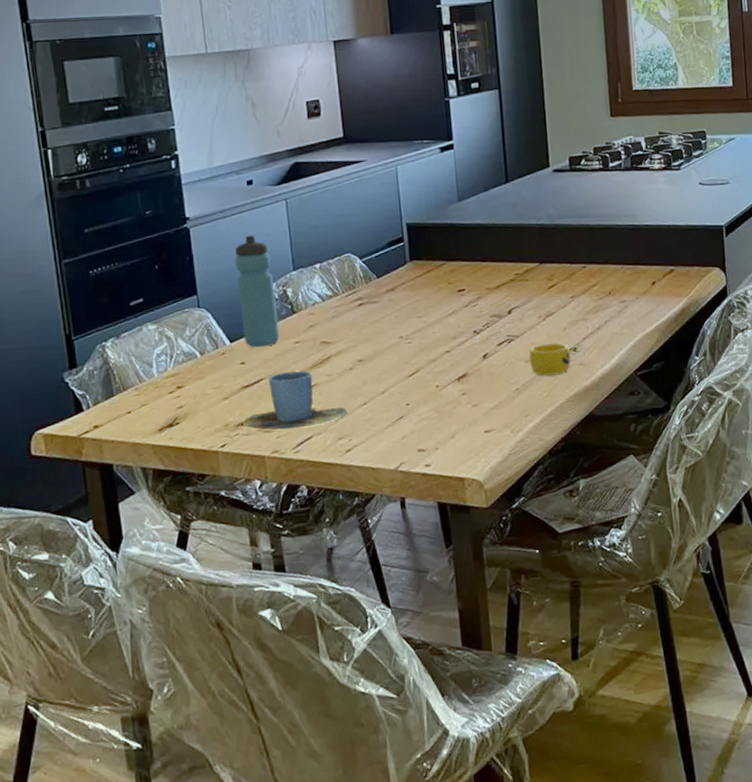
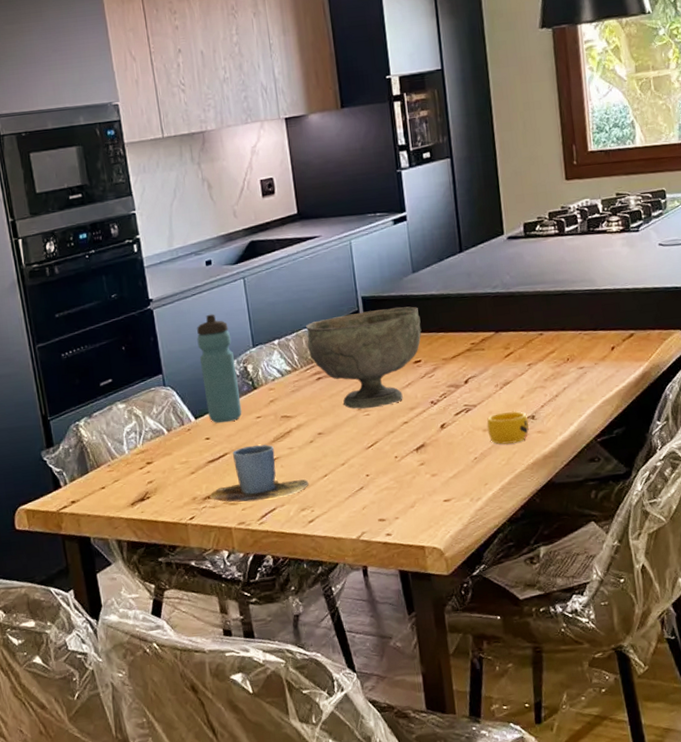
decorative bowl: none [349,235,466,337] -> present [306,306,422,409]

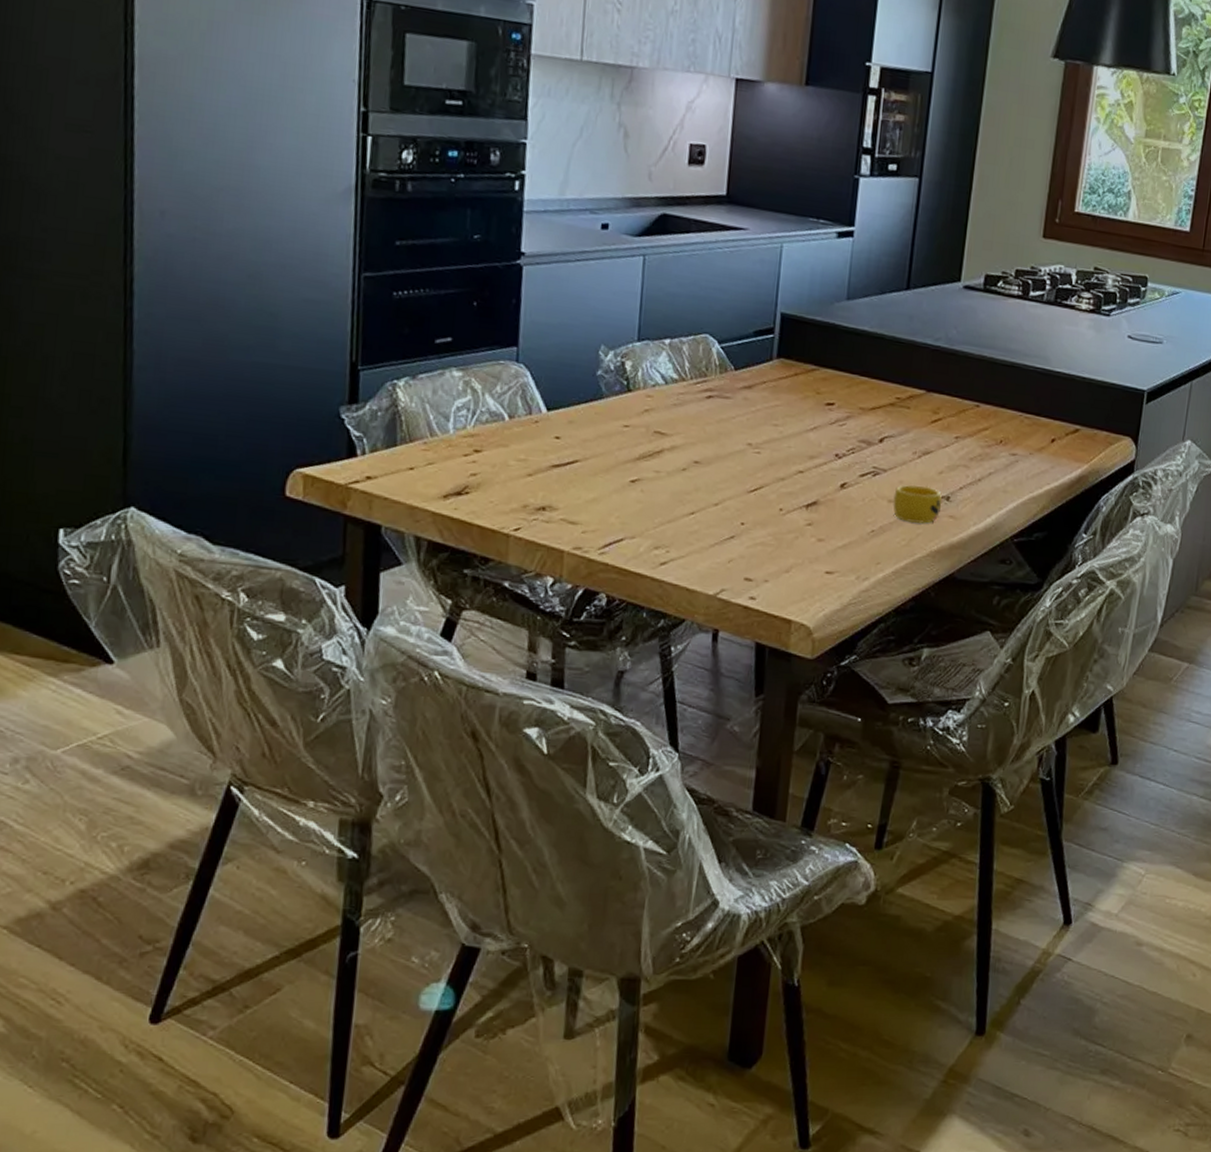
water bottle: present [197,314,242,423] -> none [564,288,613,424]
cup: present [210,444,309,503] -> none [545,457,671,528]
decorative bowl: present [306,306,422,409] -> none [703,328,845,447]

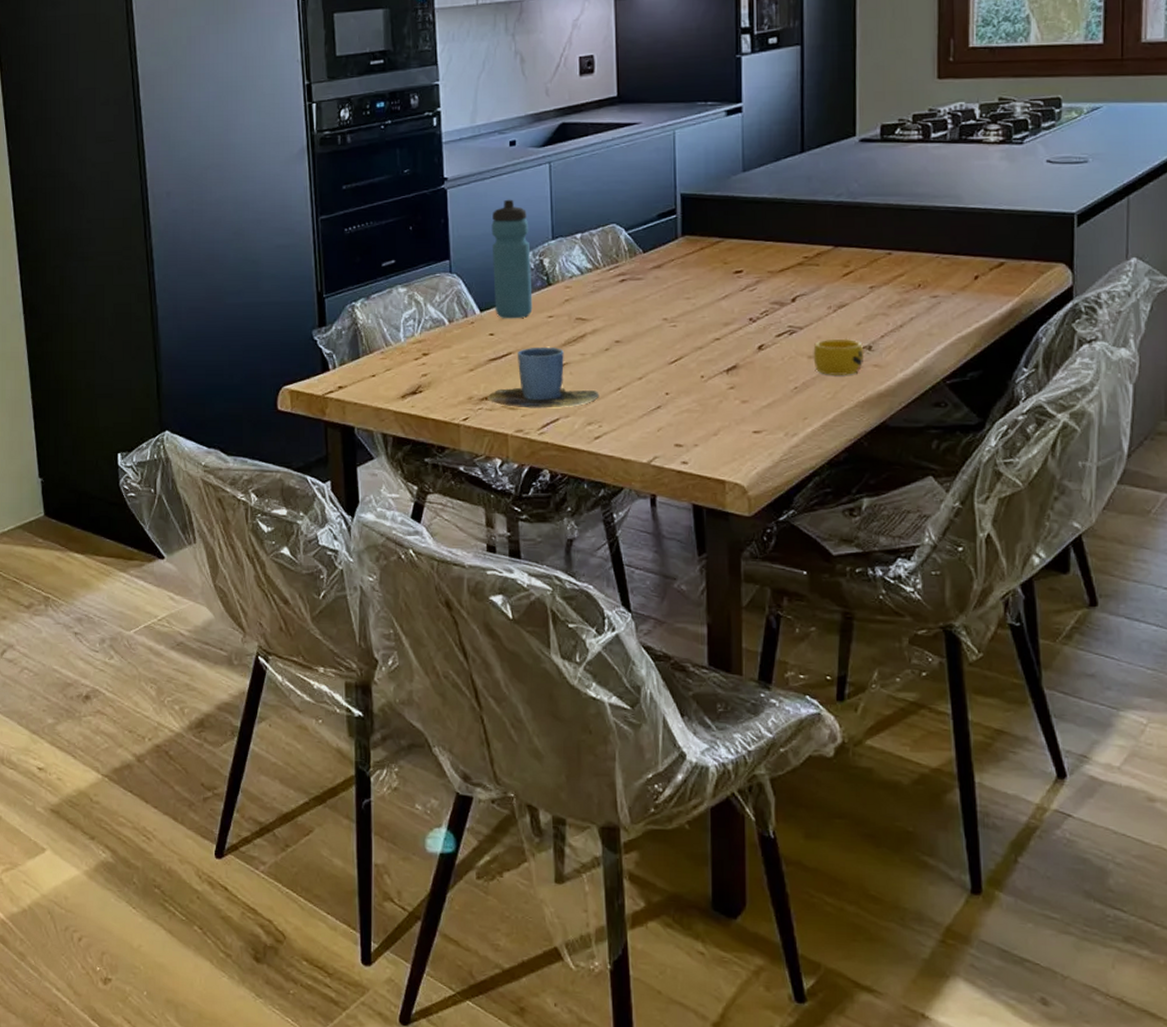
cup: none [545,457,671,528] -> present [488,348,599,408]
water bottle: none [564,288,613,424] -> present [491,199,533,319]

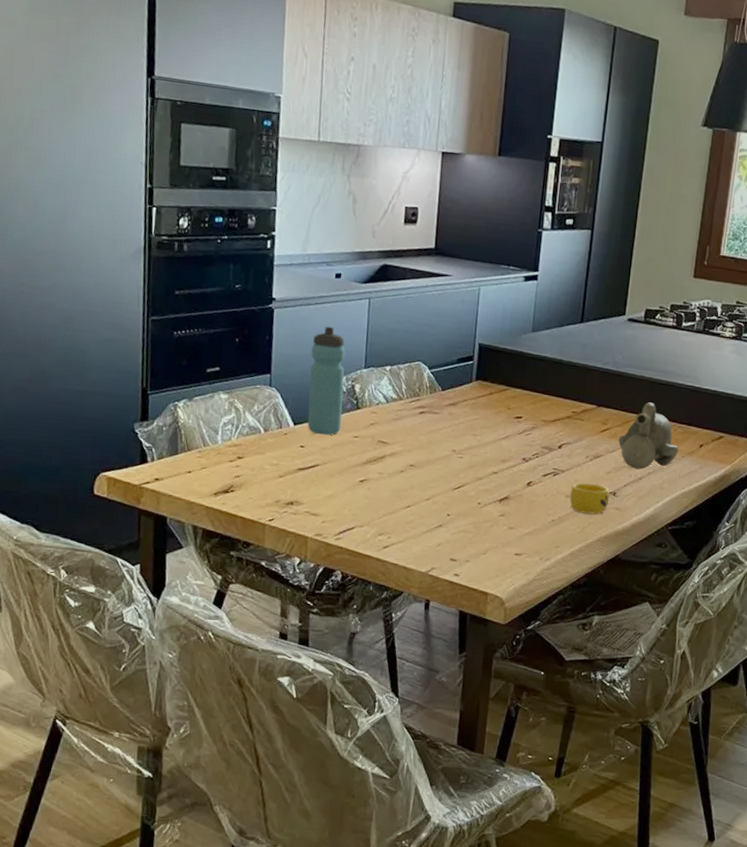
cup: present [488,348,599,408] -> none [293,462,391,518]
teapot: none [867,233,947,315] -> present [618,402,679,470]

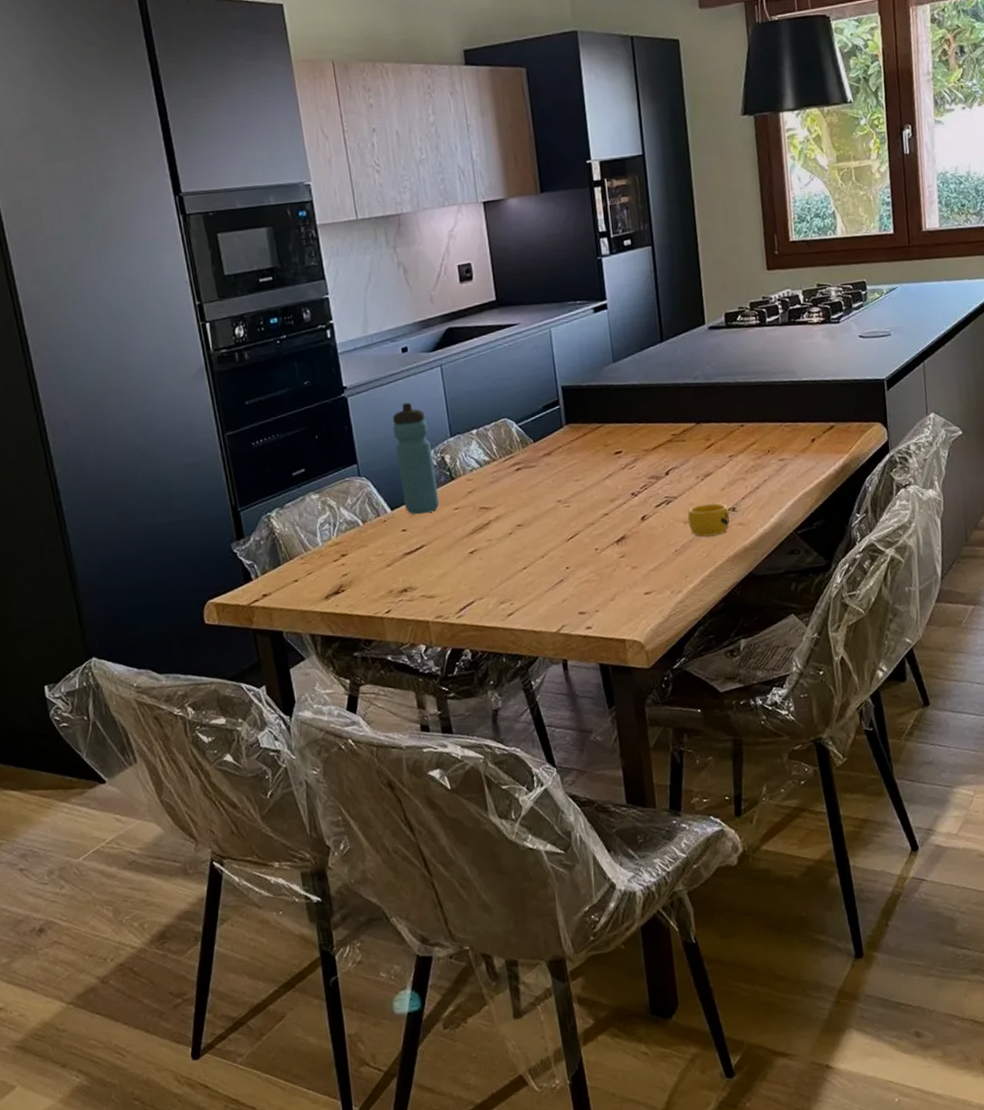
teapot: present [618,402,679,470] -> none [726,407,791,479]

